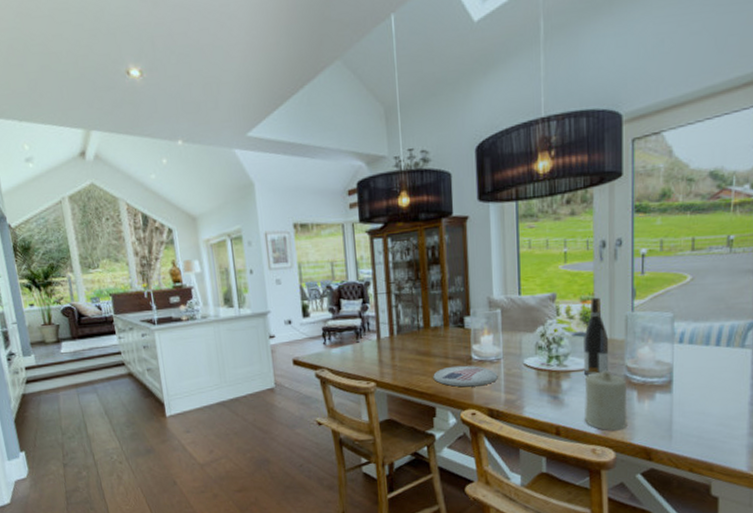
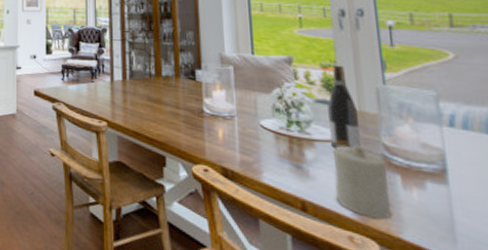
plate: present [433,365,498,388] -> none [164,117,232,142]

